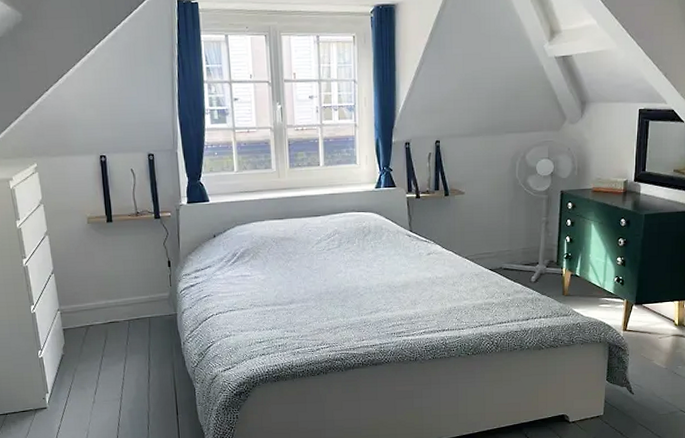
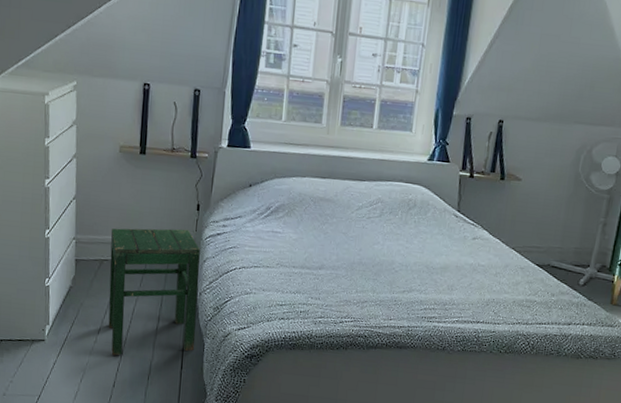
stool: none [91,286,187,412] -> present [108,228,200,356]

